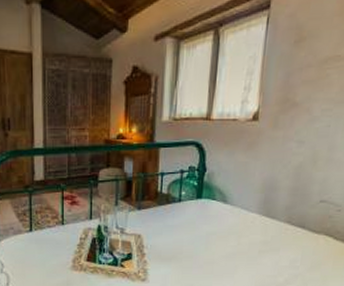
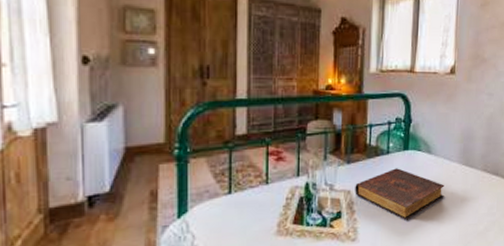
book: none [145,216,241,266] -> present [355,168,445,220]

